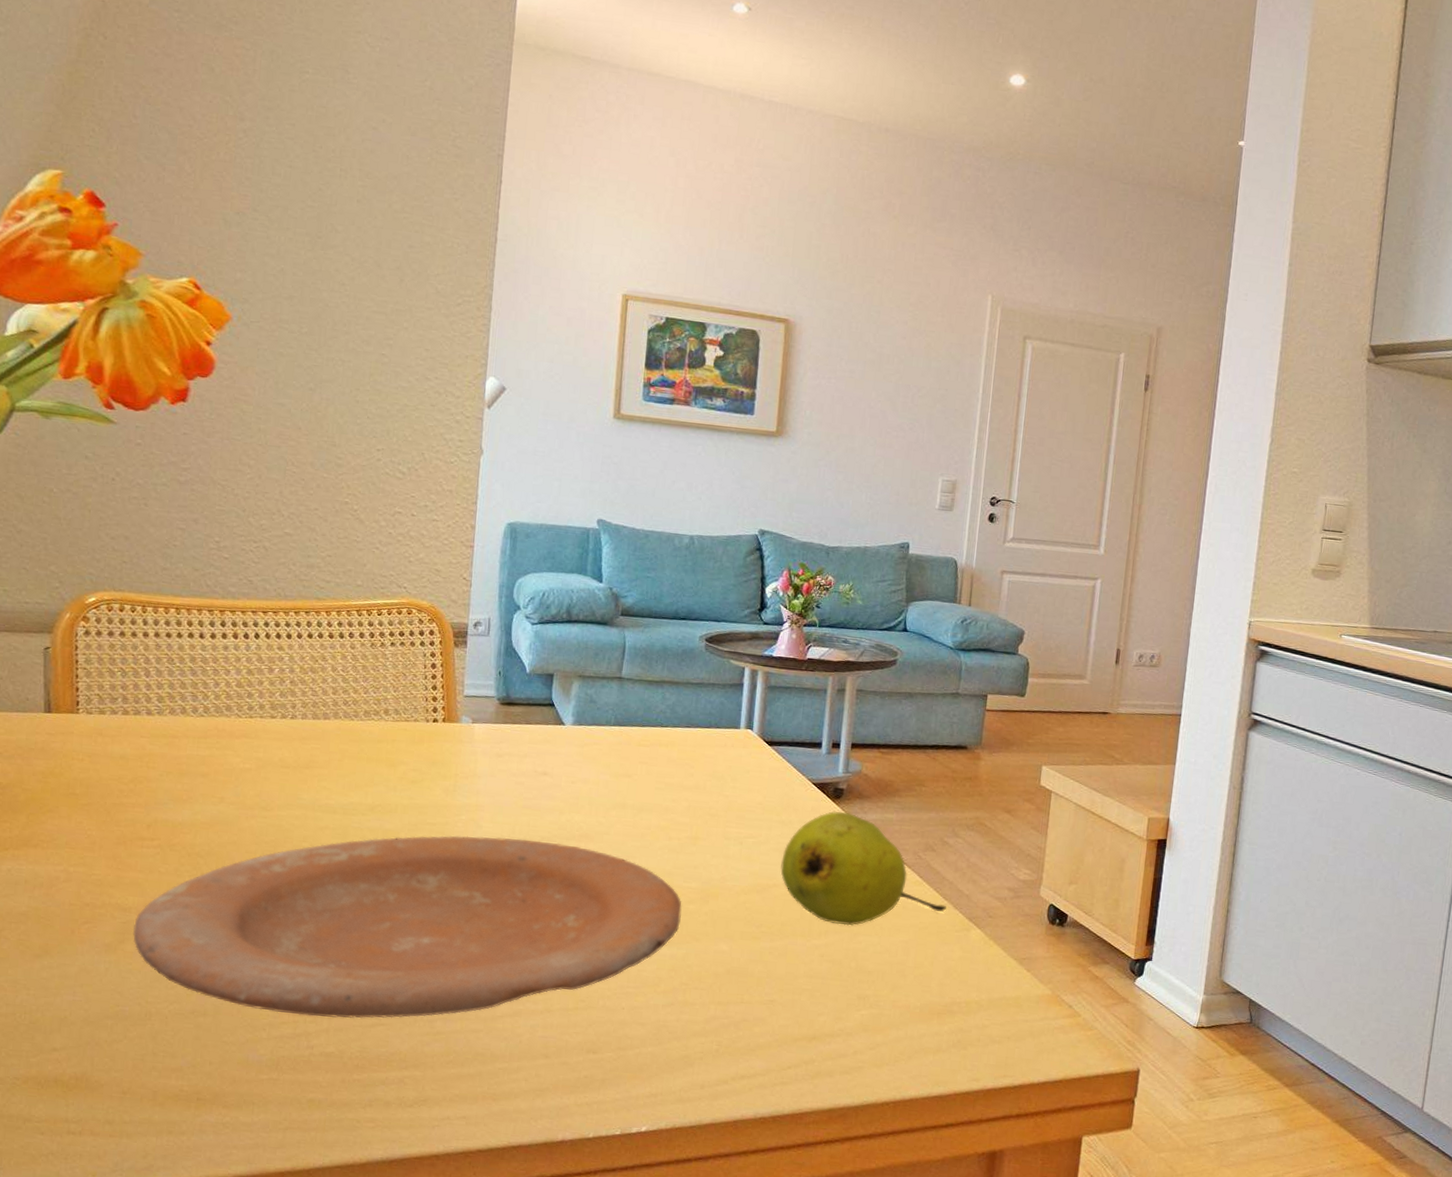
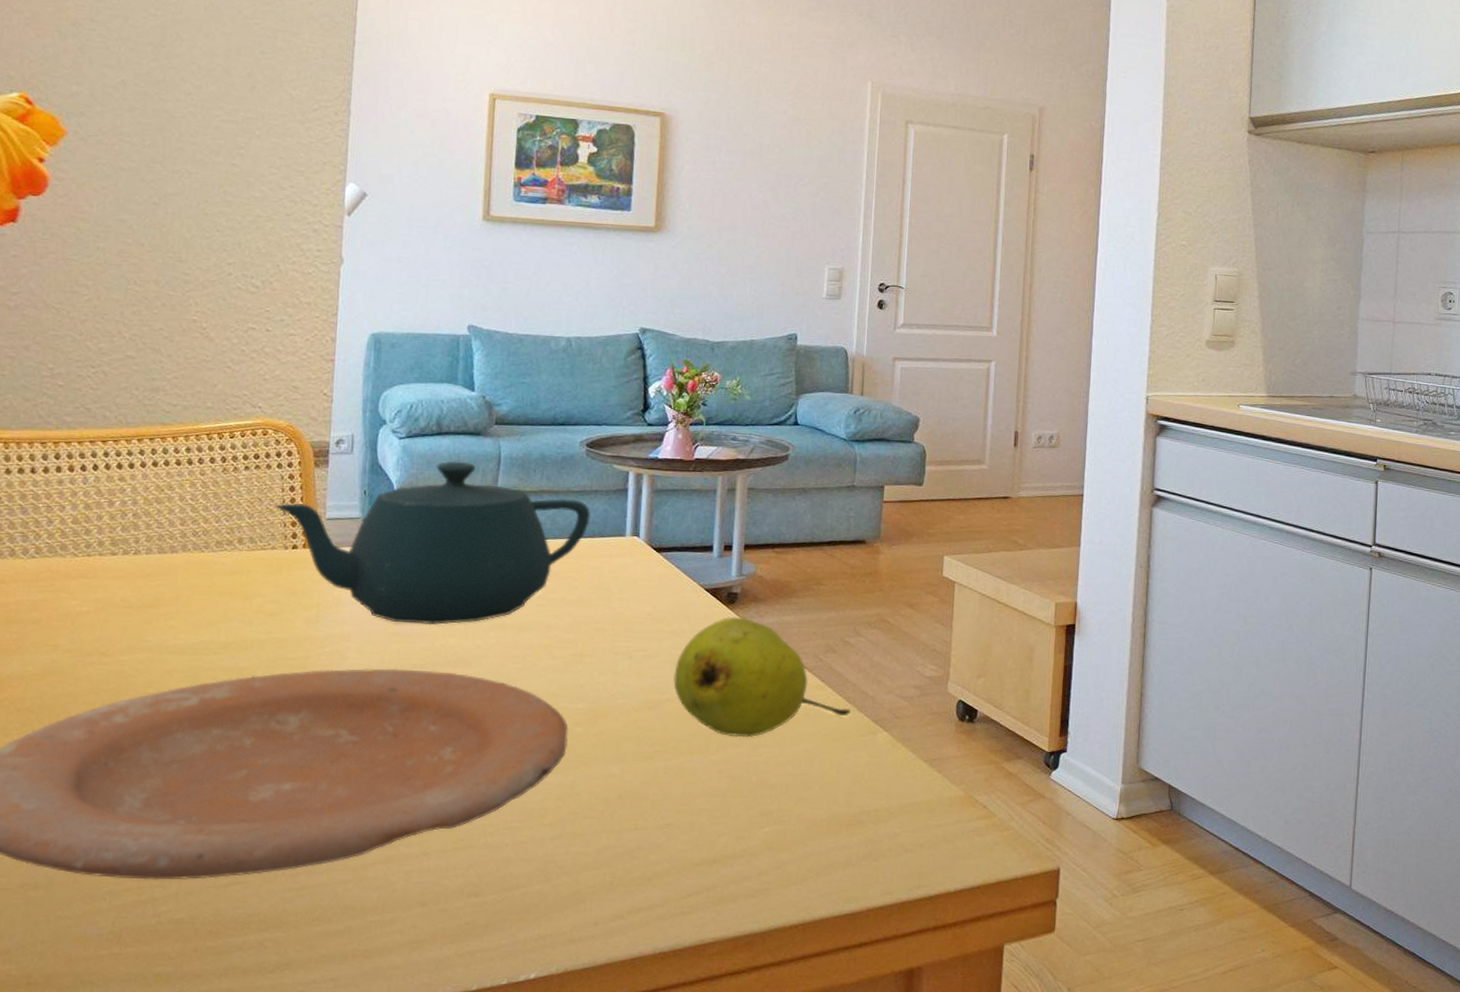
teapot: none [417,648,709,802] -> present [274,461,591,625]

